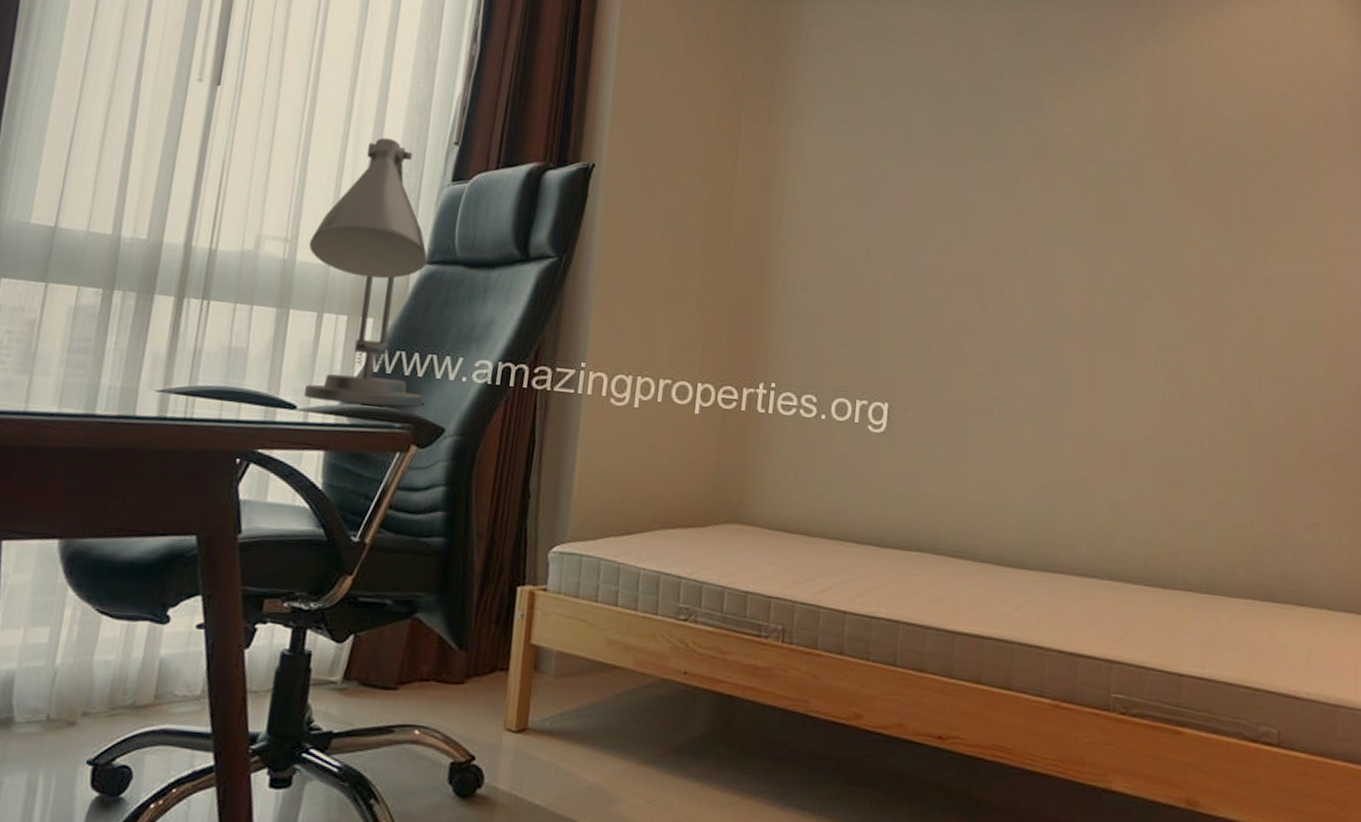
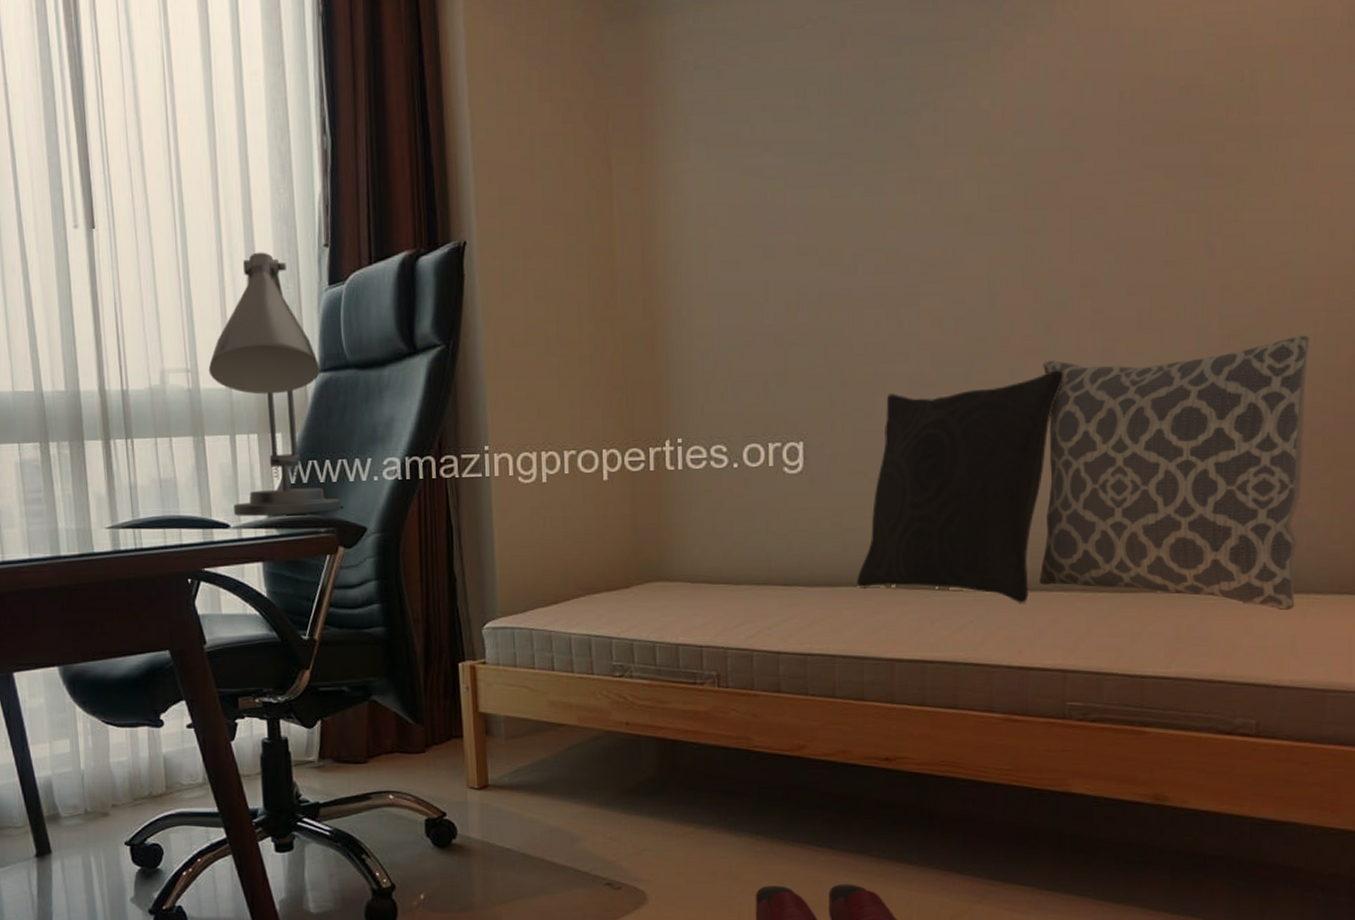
pillow: none [926,369,1122,588] -> present [857,370,1064,603]
pillow: none [1091,360,1323,623] -> present [1039,335,1311,610]

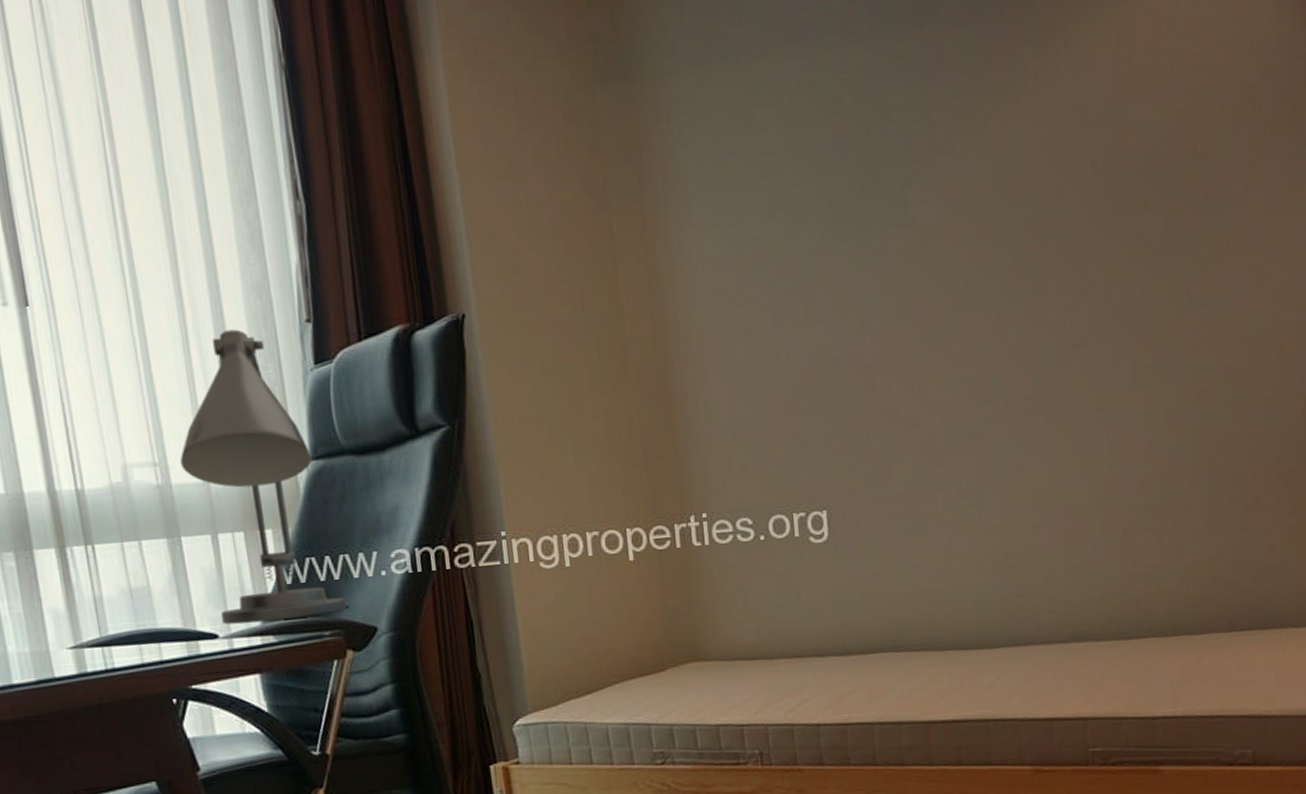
pillow: present [857,370,1064,603] -> none [888,428,1064,657]
pillow: present [1039,335,1311,610] -> none [1044,388,1276,645]

